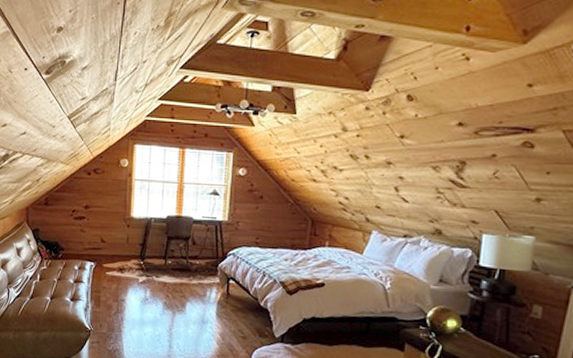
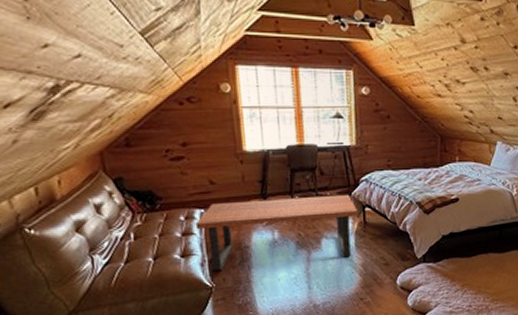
coffee table: none [85,259,222,324] -> present [195,194,357,272]

